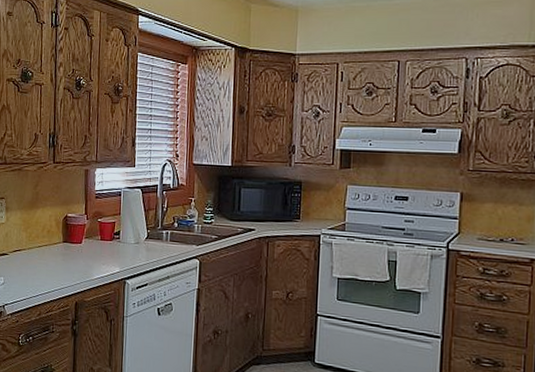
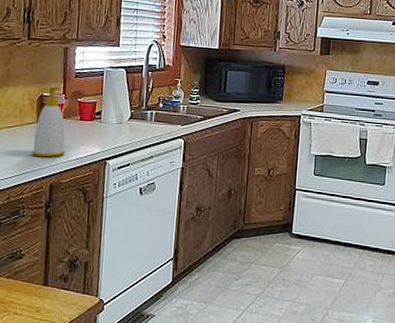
soap bottle: none [59,207,88,276] -> present [32,85,66,158]

